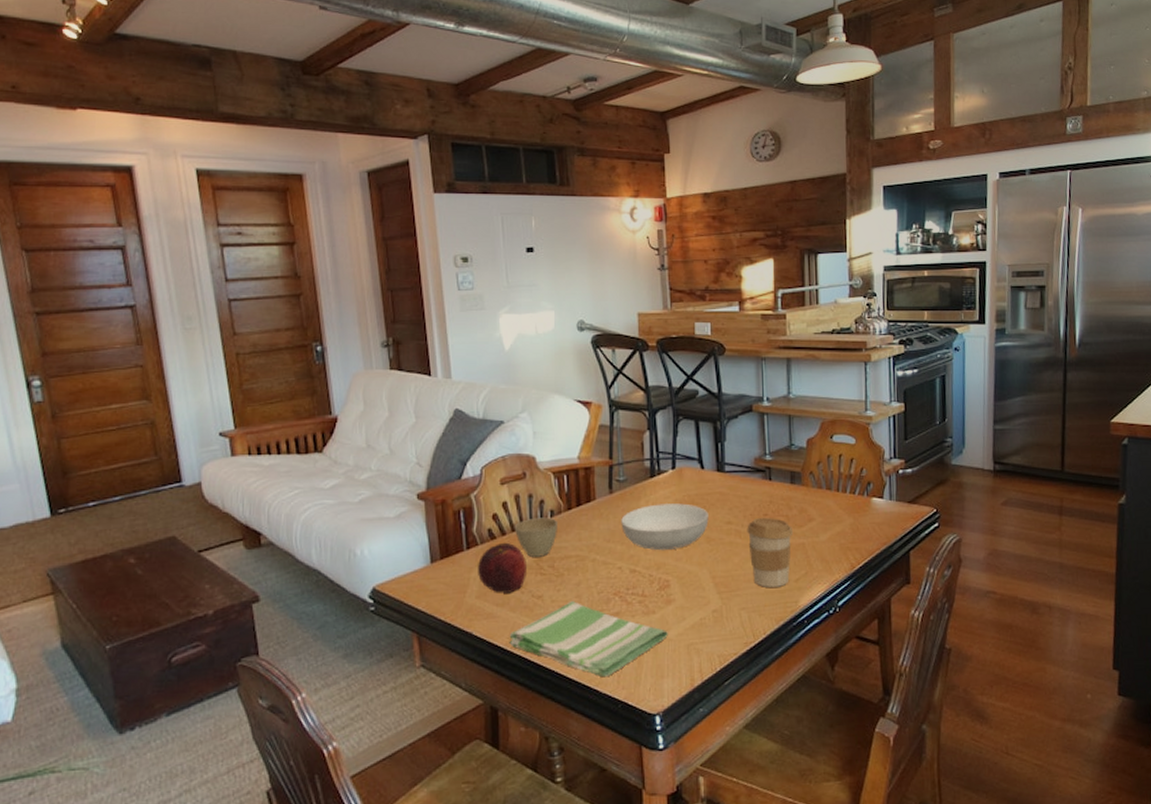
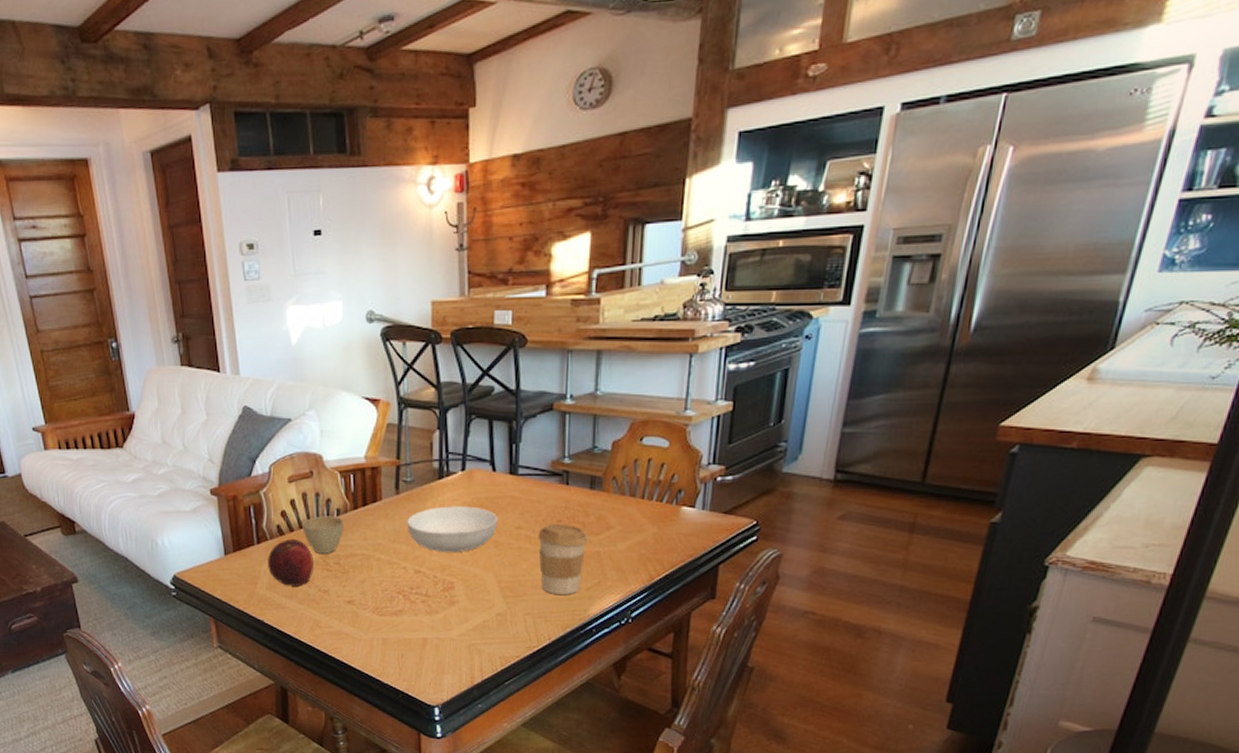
dish towel: present [509,601,668,678] -> none [297,597,450,669]

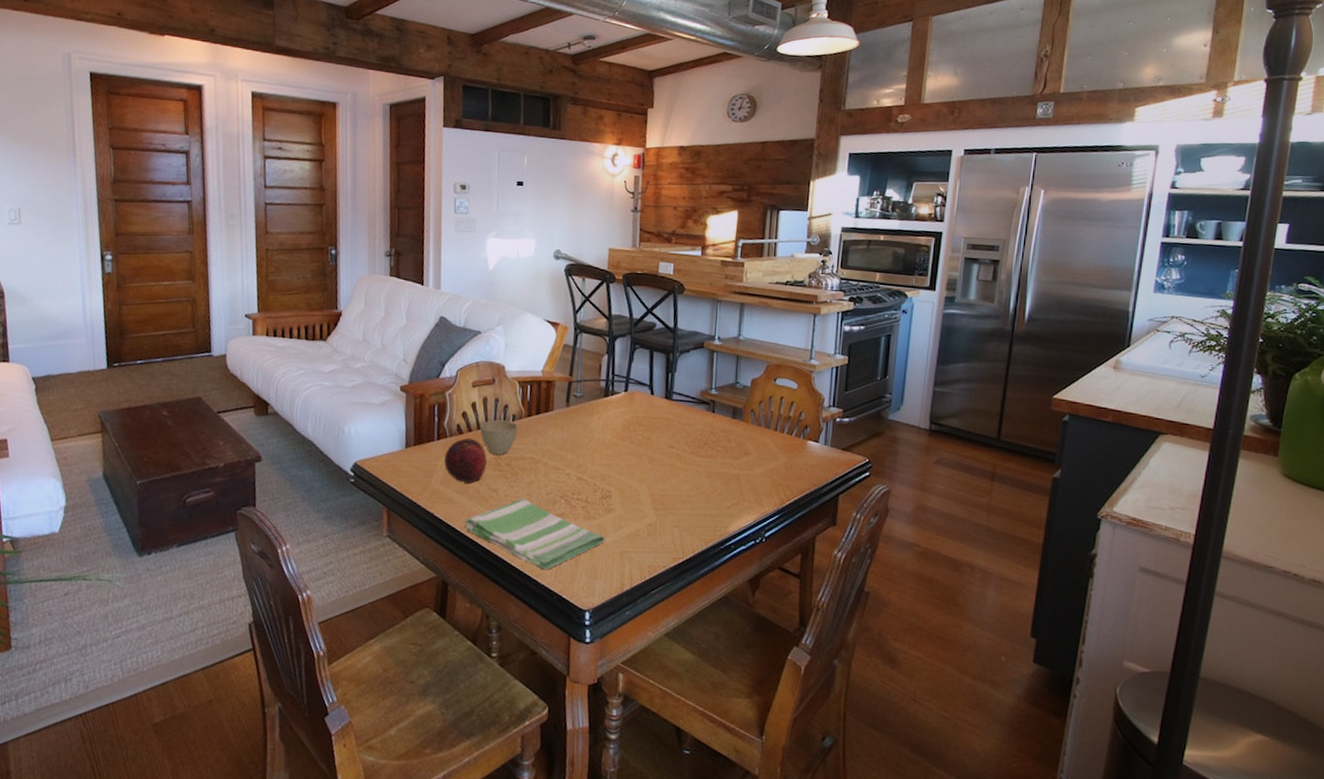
dish towel: none [297,597,450,669] -> present [464,498,605,570]
serving bowl: present [407,506,498,553] -> none [573,421,653,465]
coffee cup: present [538,523,589,595] -> none [687,445,730,512]

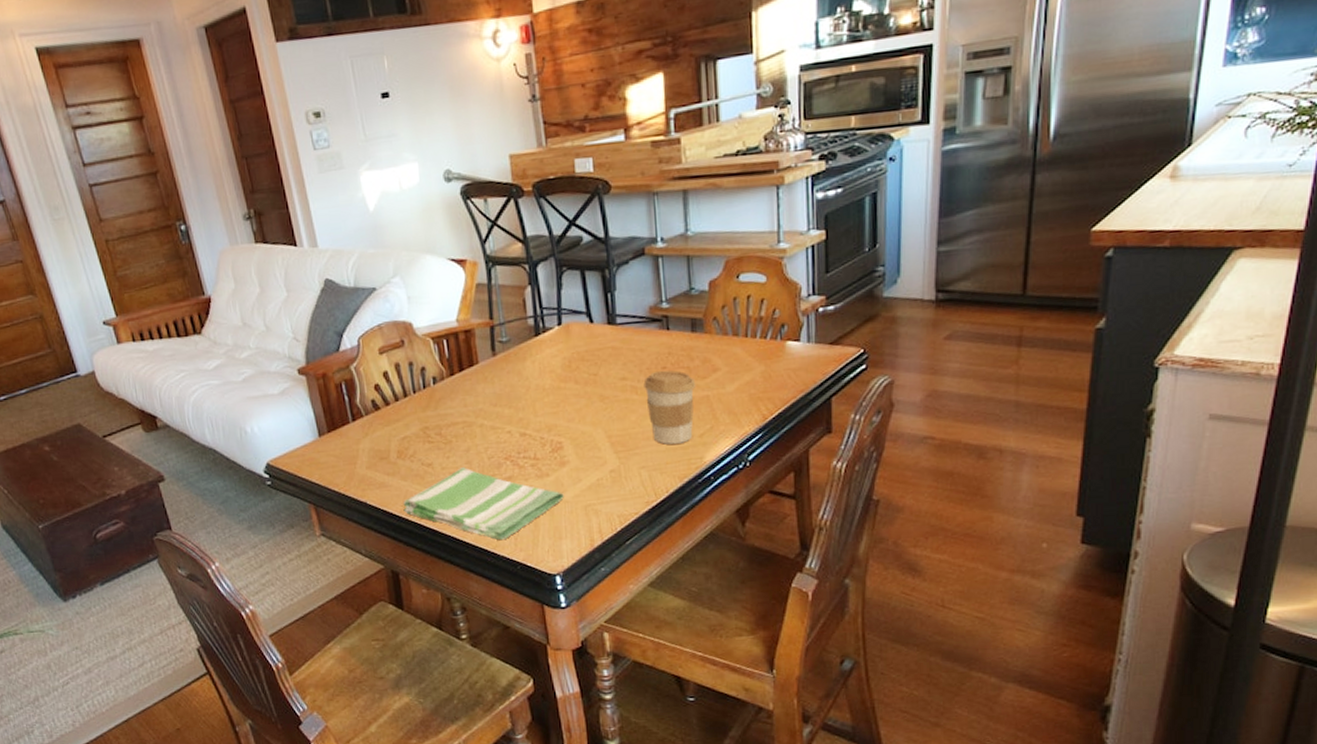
fruit: present [444,438,487,483] -> none [365,413,414,463]
cup: present [479,419,518,455] -> none [397,384,442,426]
coffee cup: none [687,445,730,512] -> present [643,370,697,444]

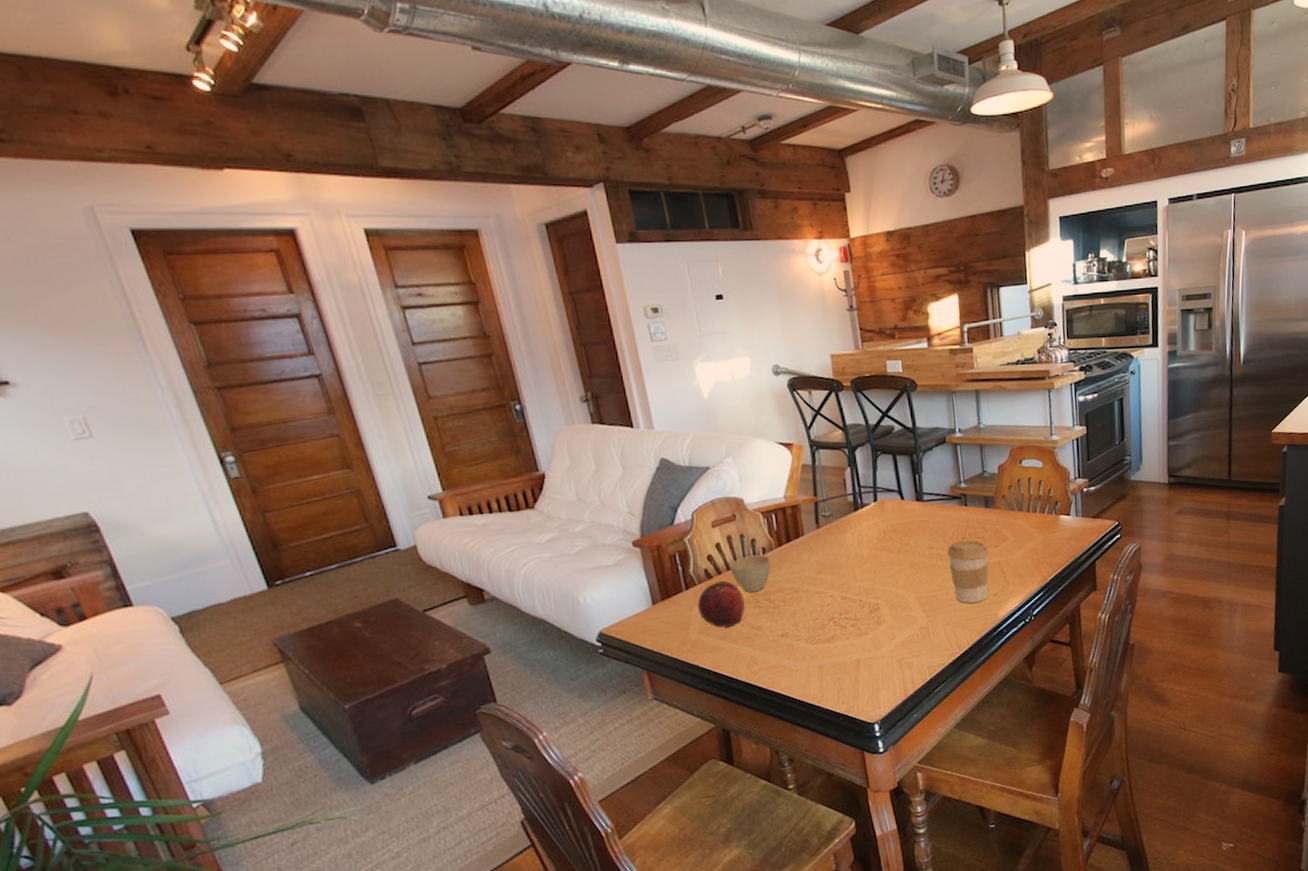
fruit: none [365,413,414,463] -> present [698,581,745,628]
cup: none [397,384,442,426] -> present [729,554,771,592]
dish towel: present [403,467,564,541] -> none [733,629,881,695]

